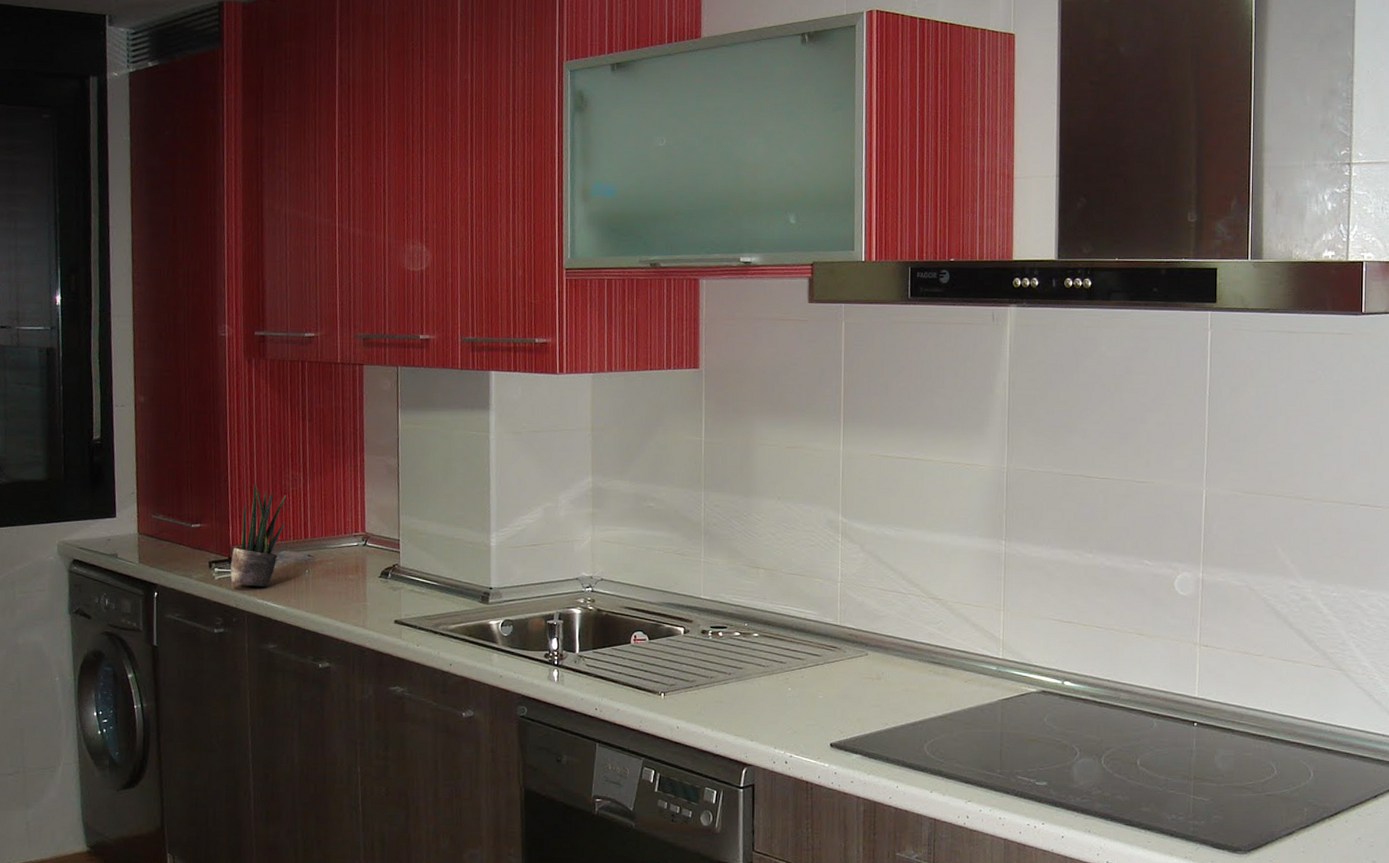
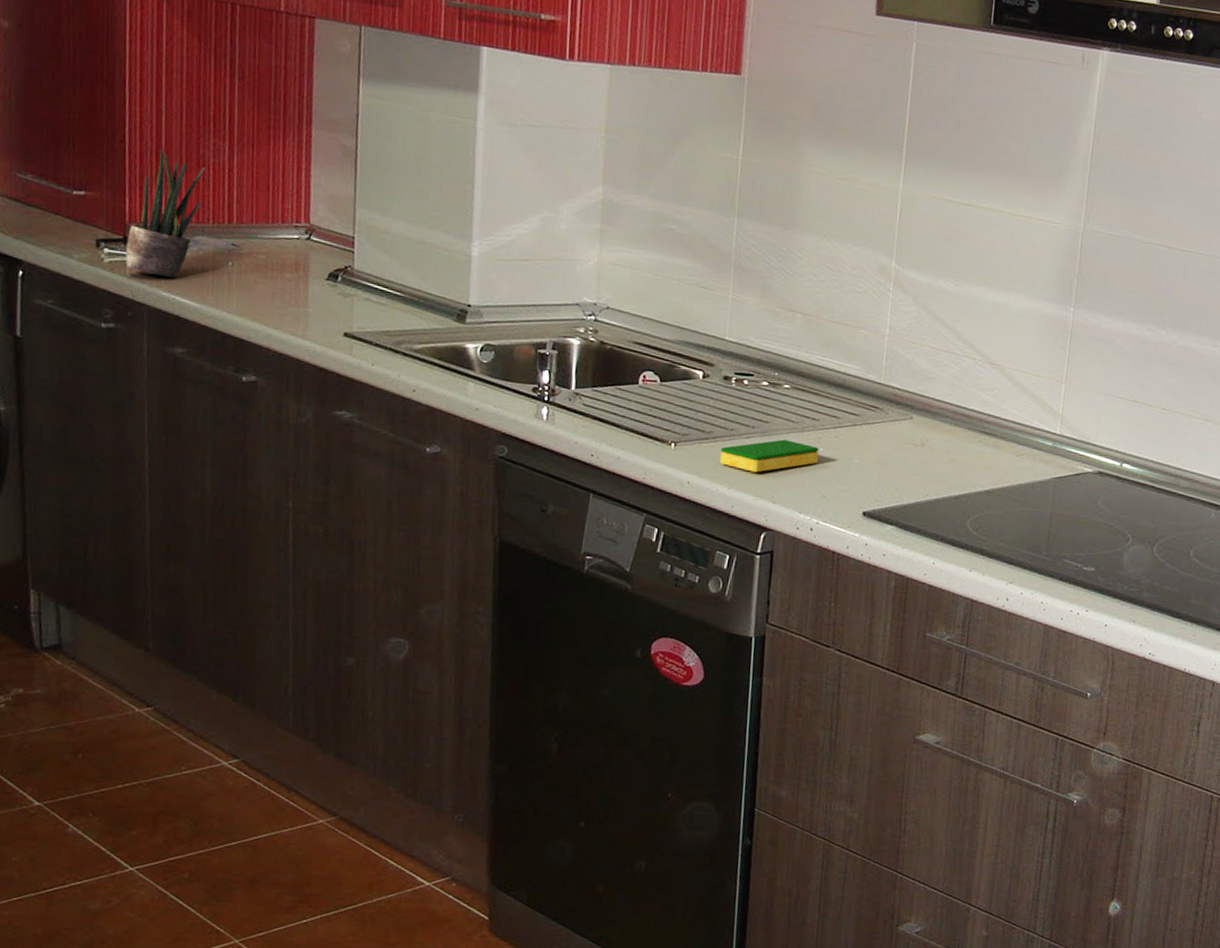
dish sponge: none [702,682,788,714] -> present [719,439,819,473]

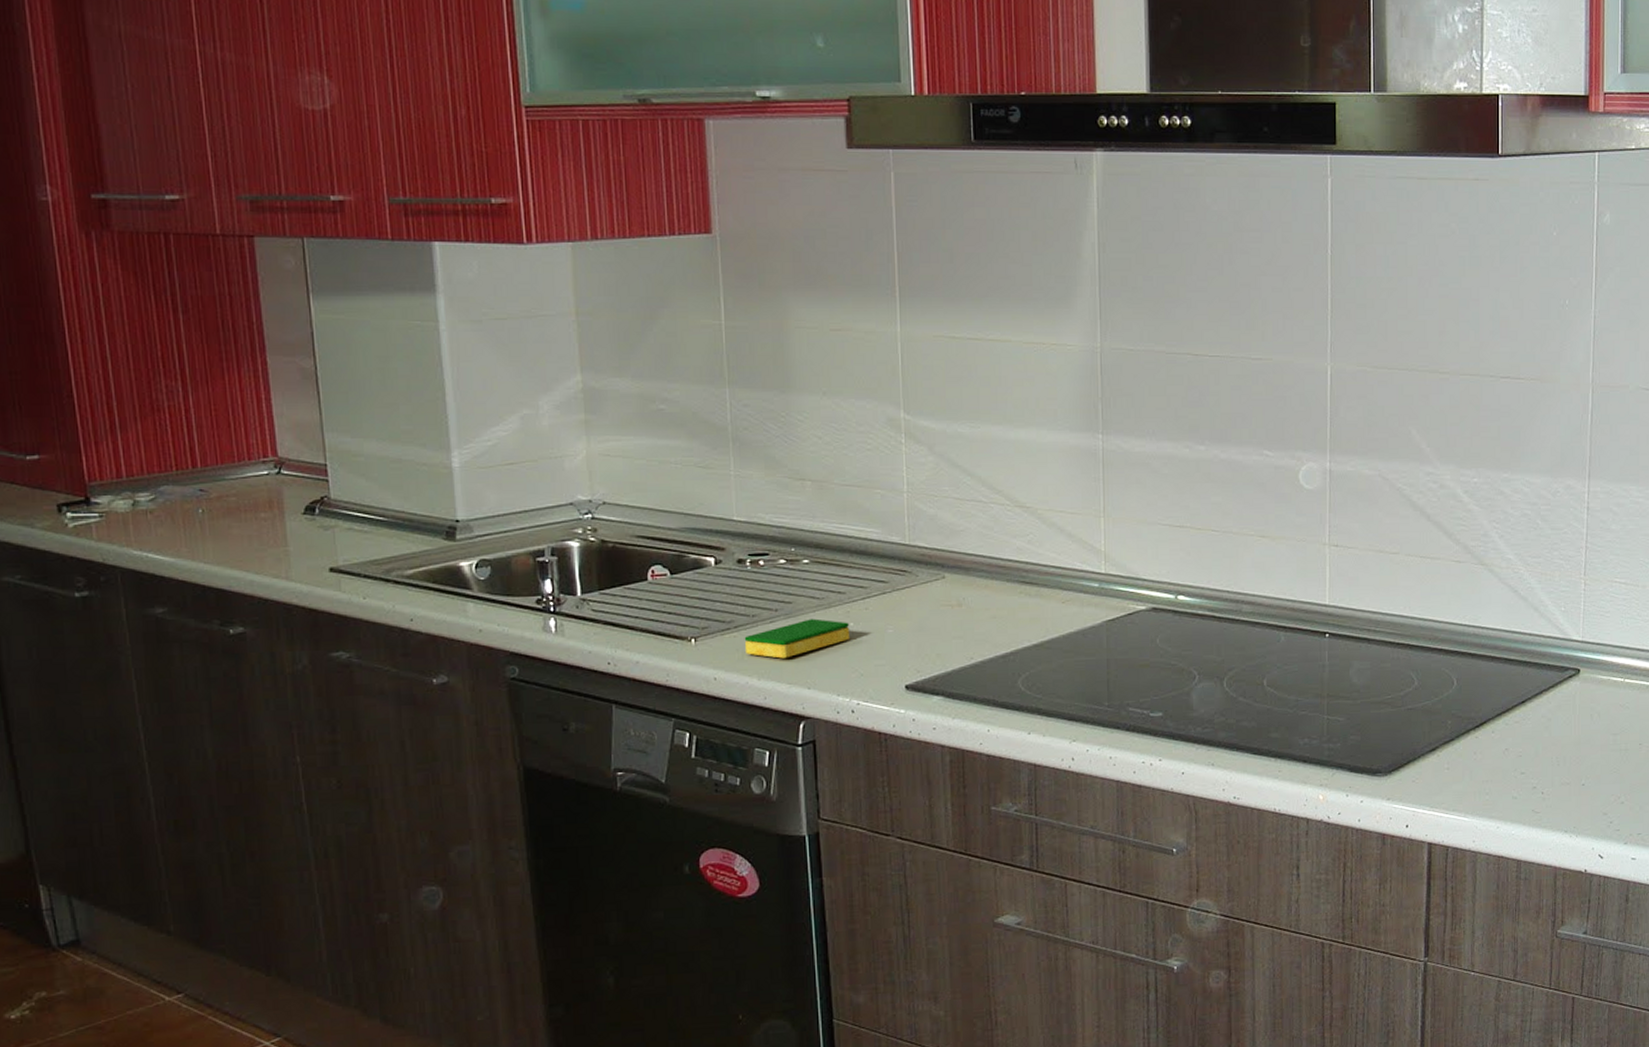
potted plant: present [125,147,205,278] -> none [89,397,162,534]

